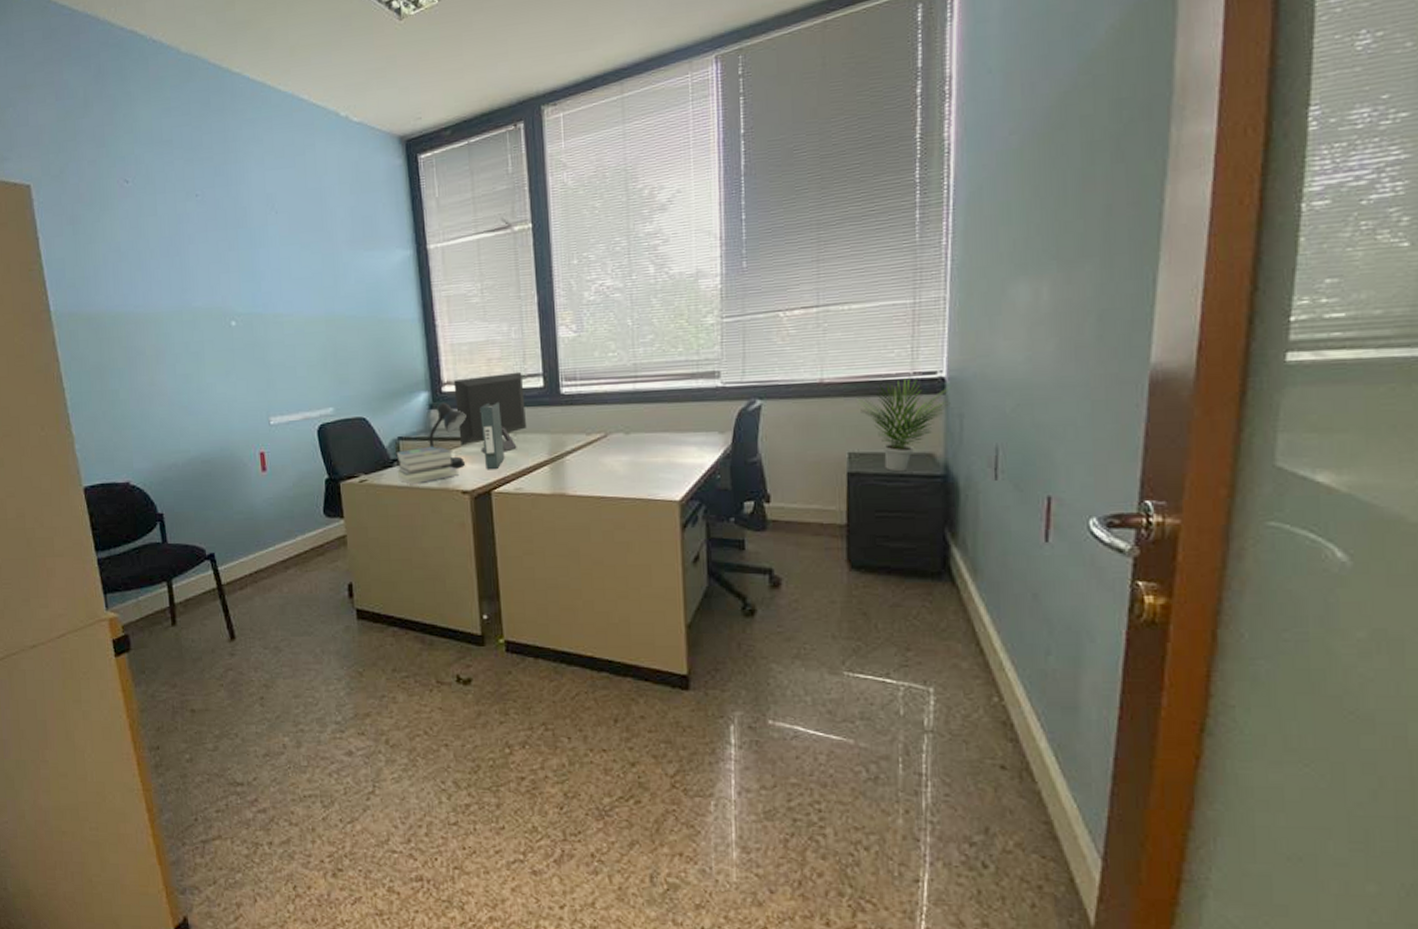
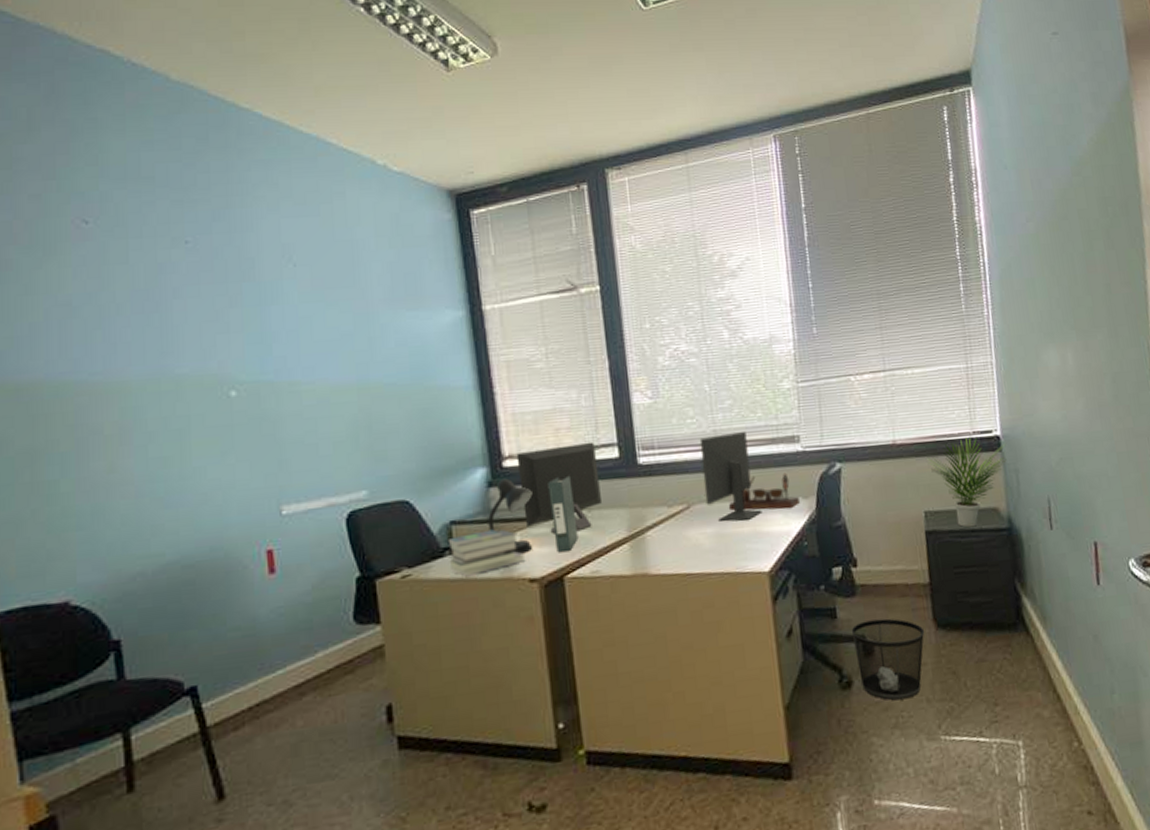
computer monitor: none [619,366,677,452] -> present [699,432,763,522]
desk organizer: none [645,407,715,443] -> present [729,472,800,511]
waste bin: none [758,555,837,633] -> present [851,618,925,701]

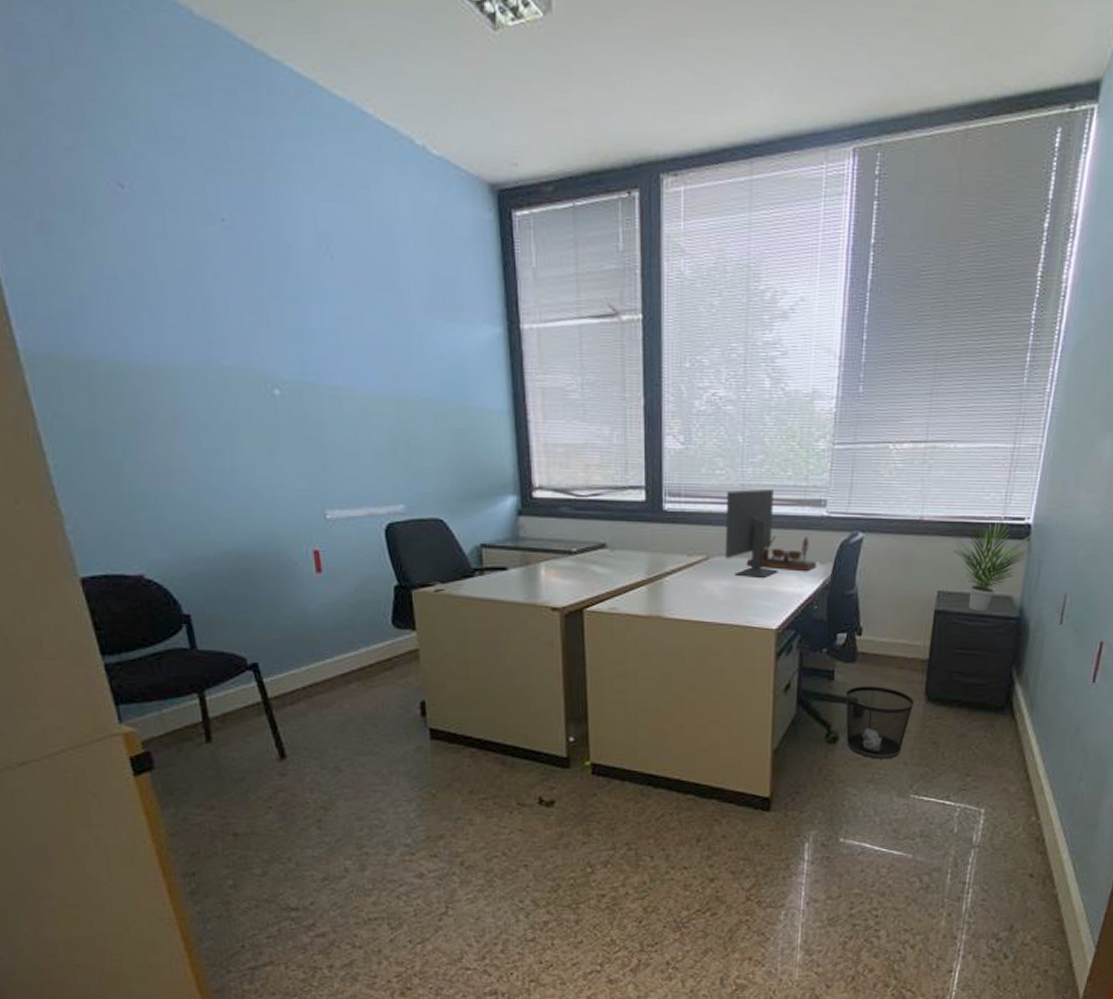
desk lamp: present [437,478,533,558] -> none [467,508,559,583]
books: present [449,529,524,577] -> none [479,557,548,598]
computer monitor: present [516,441,601,534] -> none [546,482,624,569]
binder: present [548,475,579,552] -> none [575,513,600,585]

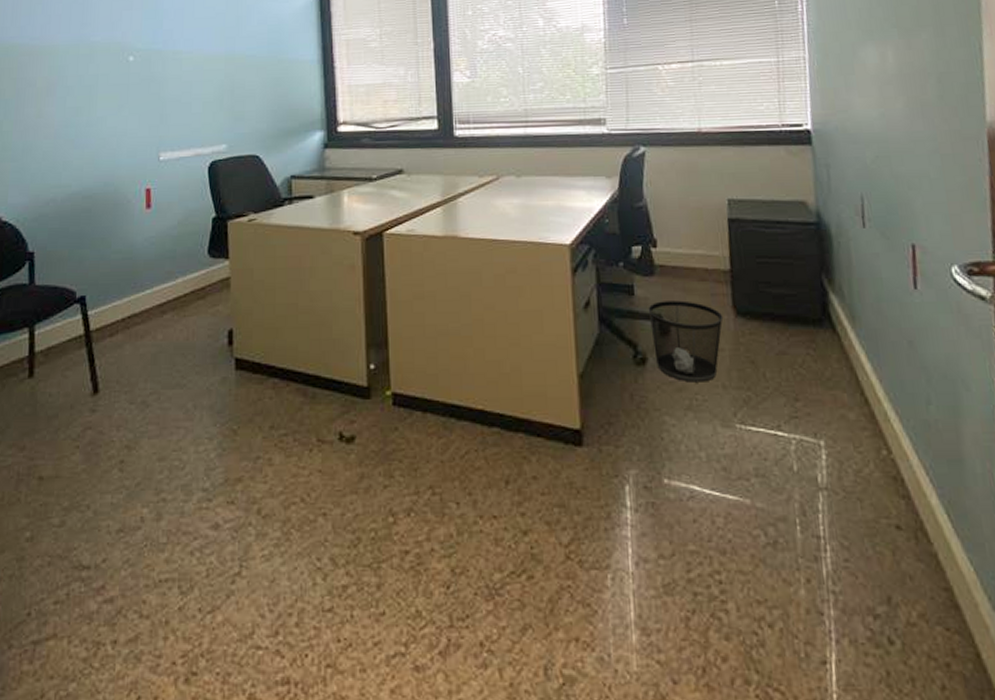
computer monitor: present [725,489,778,579] -> none [511,112,567,196]
desk organizer: present [747,535,816,572] -> none [536,152,603,187]
potted plant: present [951,521,1036,612] -> none [732,128,817,219]

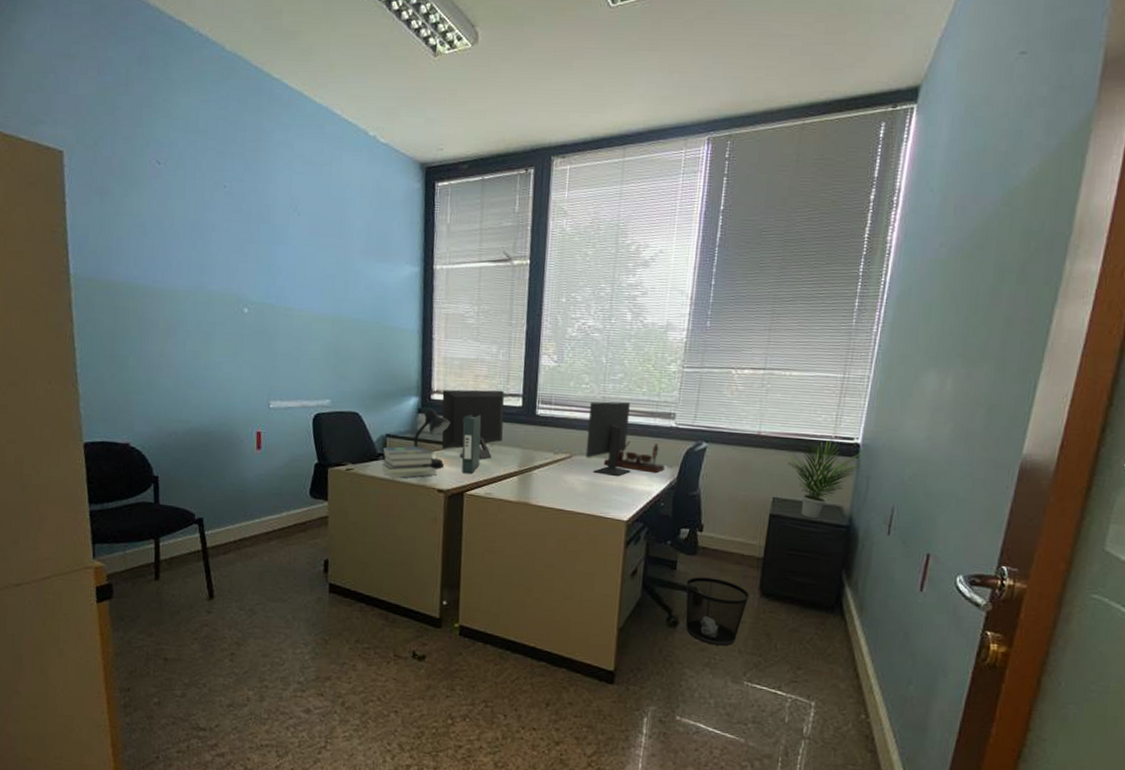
desk lamp: none [278,141,361,209] -> present [373,408,450,469]
books: none [289,185,350,225] -> present [382,446,437,479]
computer monitor: none [349,114,420,194] -> present [441,389,504,460]
binder: none [375,142,398,209] -> present [461,414,482,473]
computer monitor: none [511,112,567,196] -> present [585,401,631,477]
desk organizer: none [536,152,603,187] -> present [604,440,664,474]
potted plant: none [732,128,817,219] -> present [786,439,864,519]

